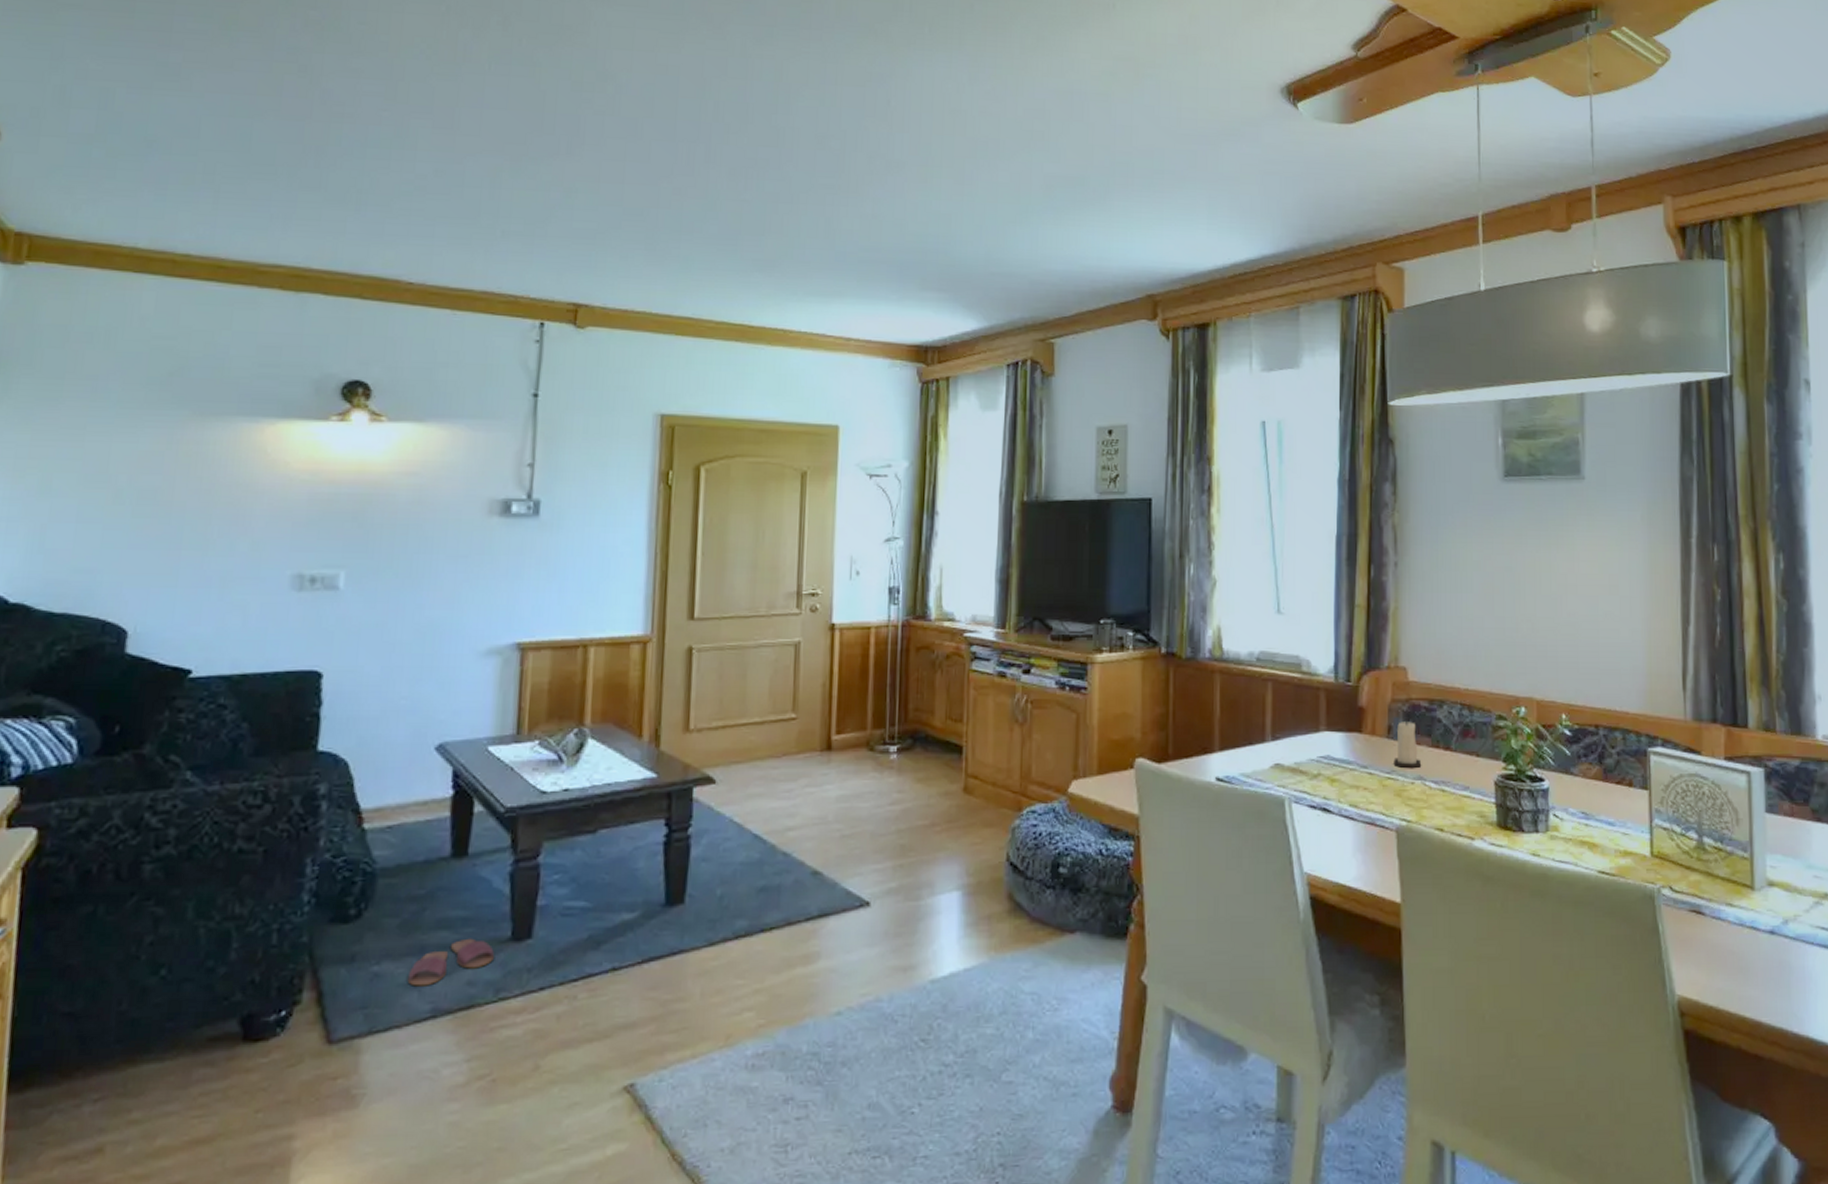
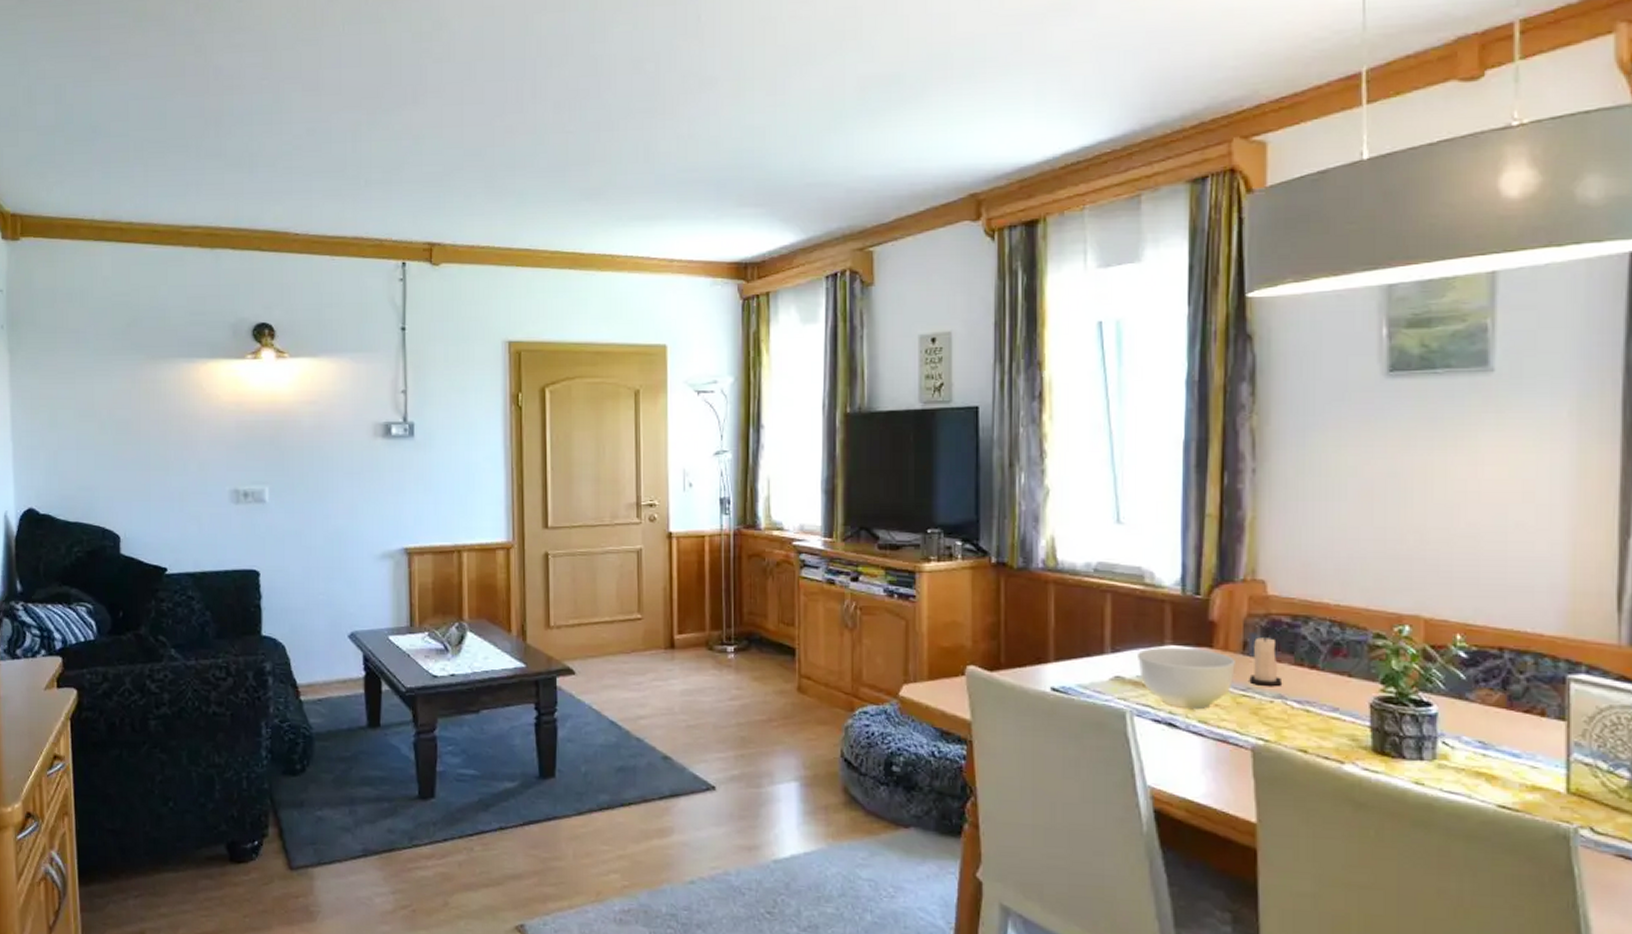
slippers: present [407,938,494,987] -> none [343,794,406,831]
bowl: none [1296,733,1382,793] -> present [1138,647,1237,709]

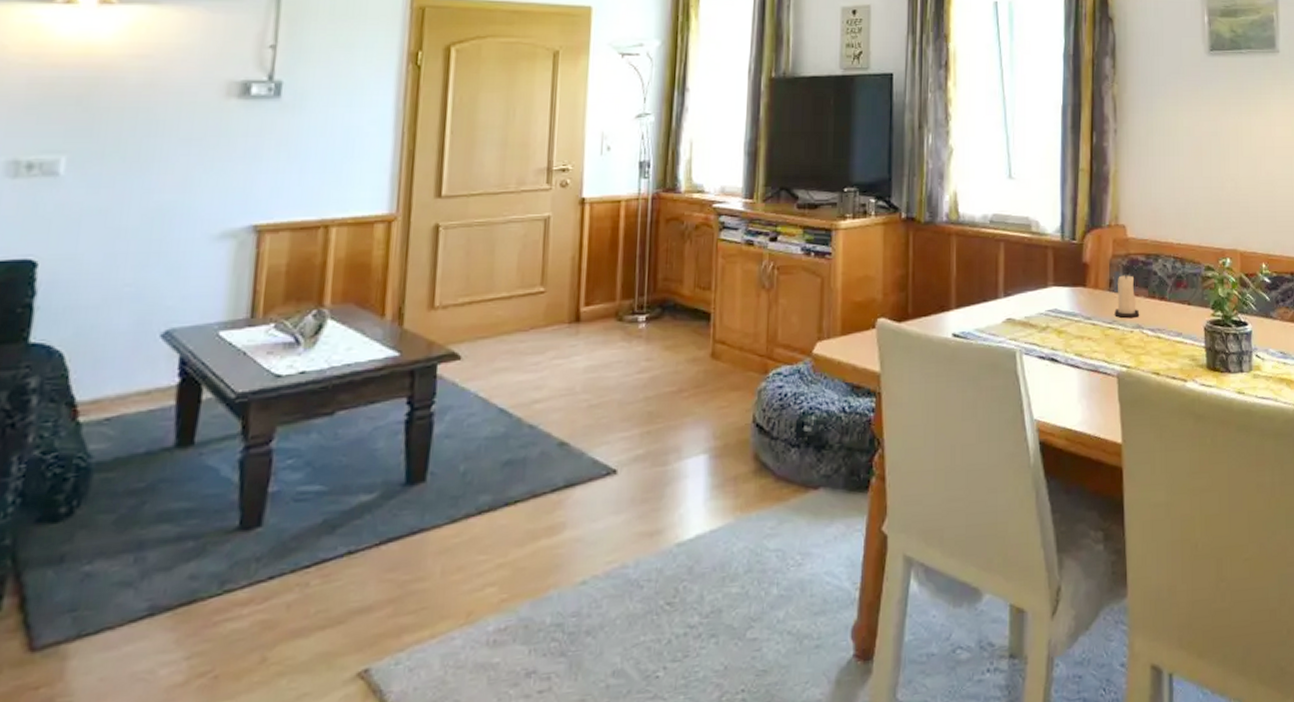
bowl: present [1138,647,1237,709] -> none [1026,288,1105,344]

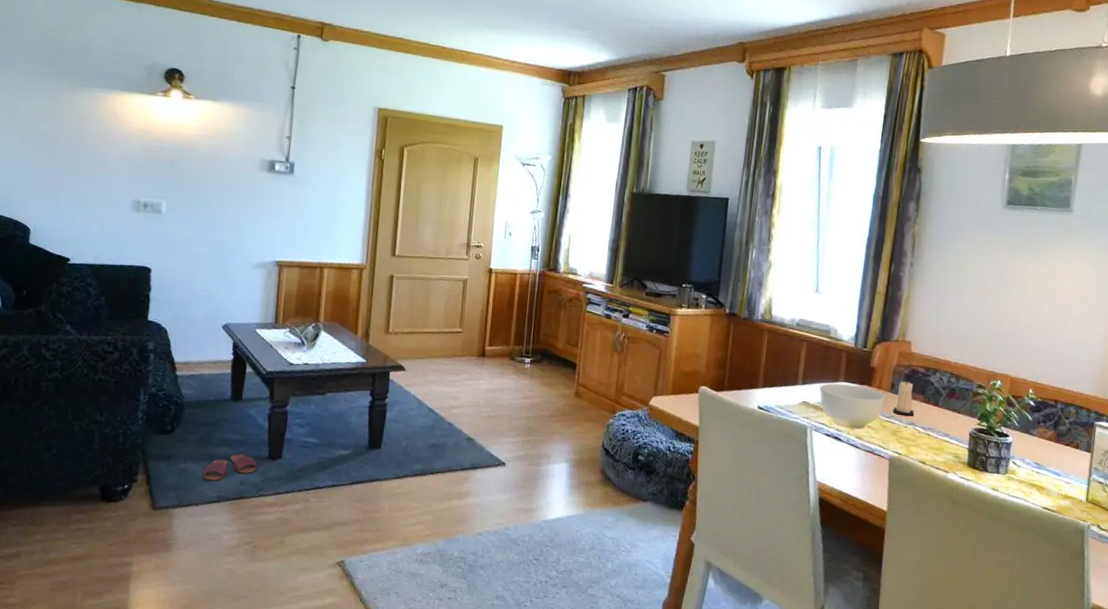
slippers: none [122,530,220,585] -> present [202,453,257,481]
bowl: none [1026,288,1105,344] -> present [819,383,886,429]

